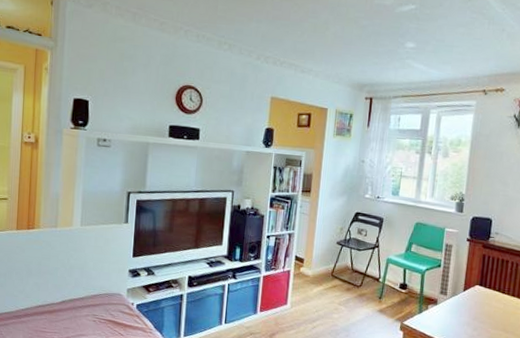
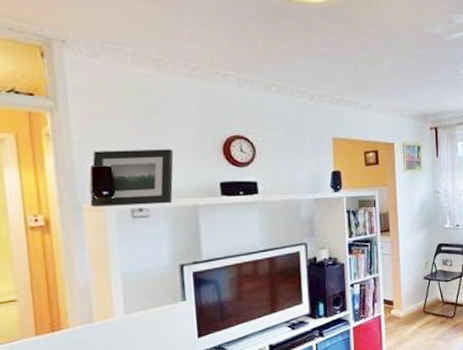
picture frame: none [68,86,136,138] -> present [90,149,174,207]

